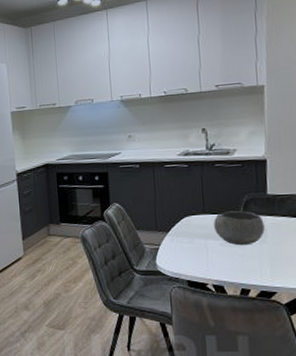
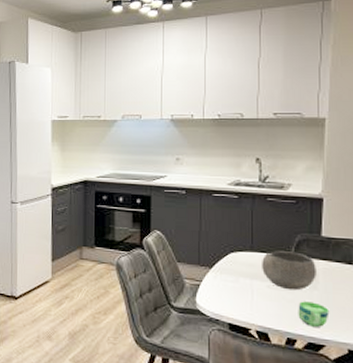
cup: none [249,254,279,276] -> present [298,301,330,327]

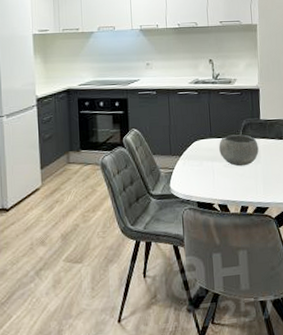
cup: present [298,301,330,327] -> none [247,173,270,194]

